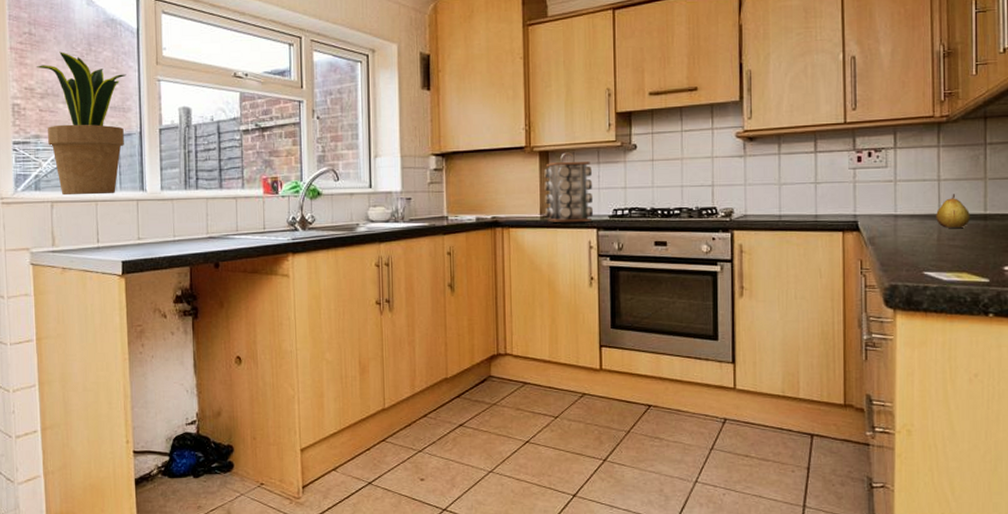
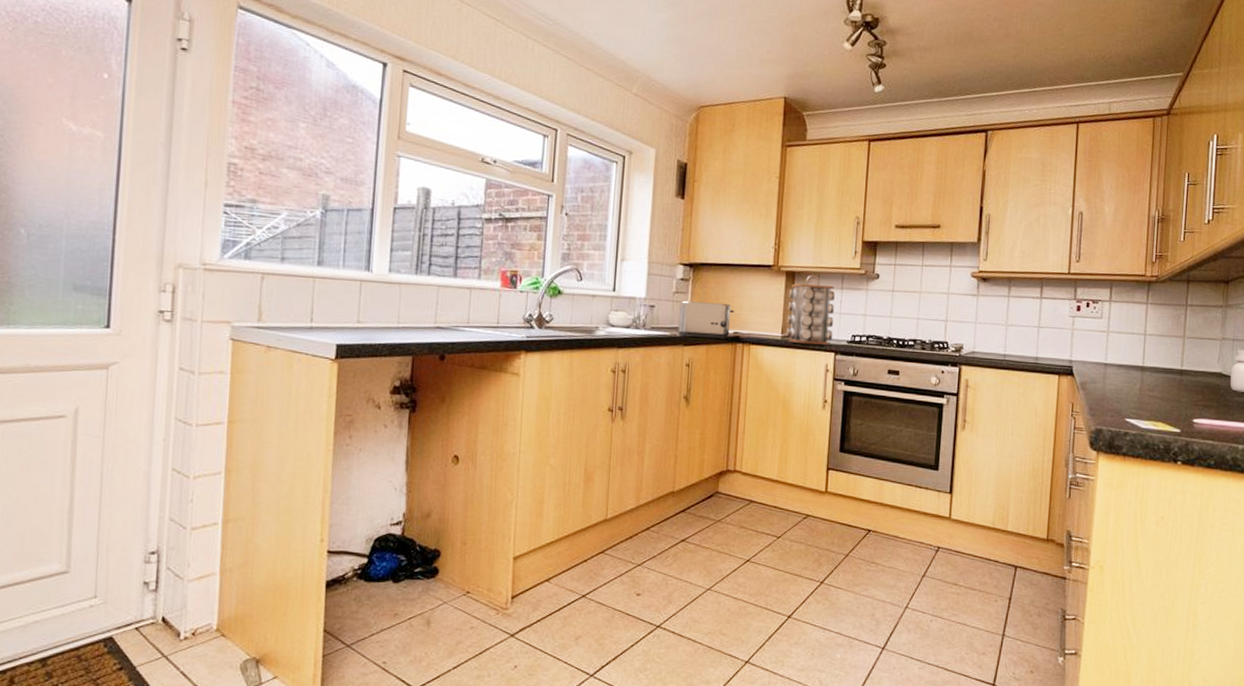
potted plant: present [36,52,127,196] -> none [260,113,363,272]
toaster: none [435,189,490,226] -> present [677,300,734,340]
fruit: present [936,194,970,228] -> none [1140,348,1169,380]

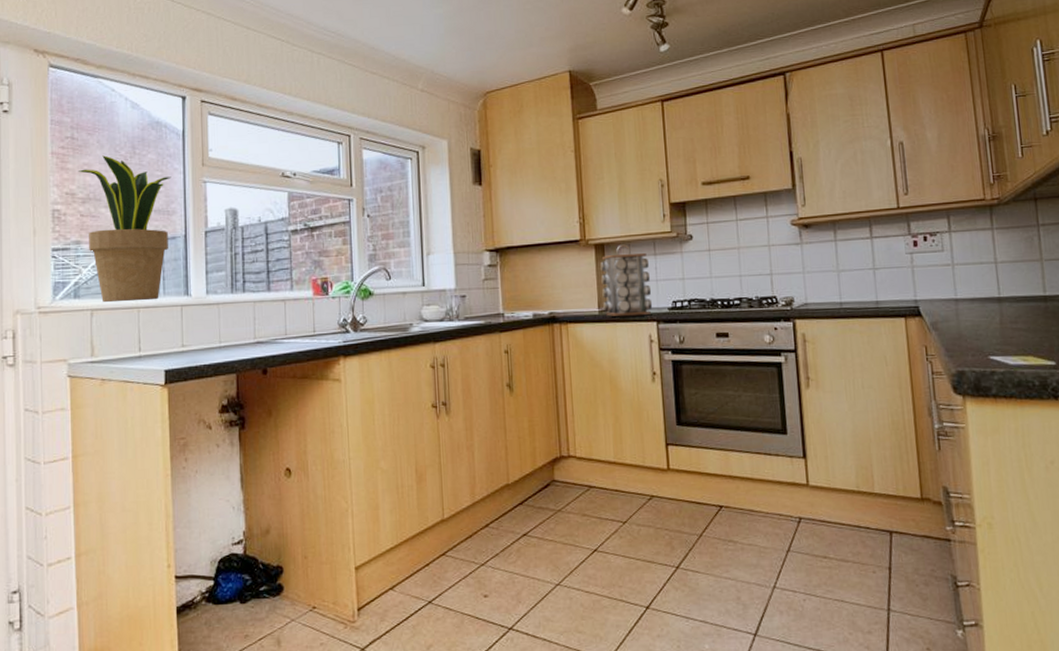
potted plant: none [260,113,363,272] -> present [78,155,171,303]
toaster: present [677,300,734,340] -> none [490,284,546,324]

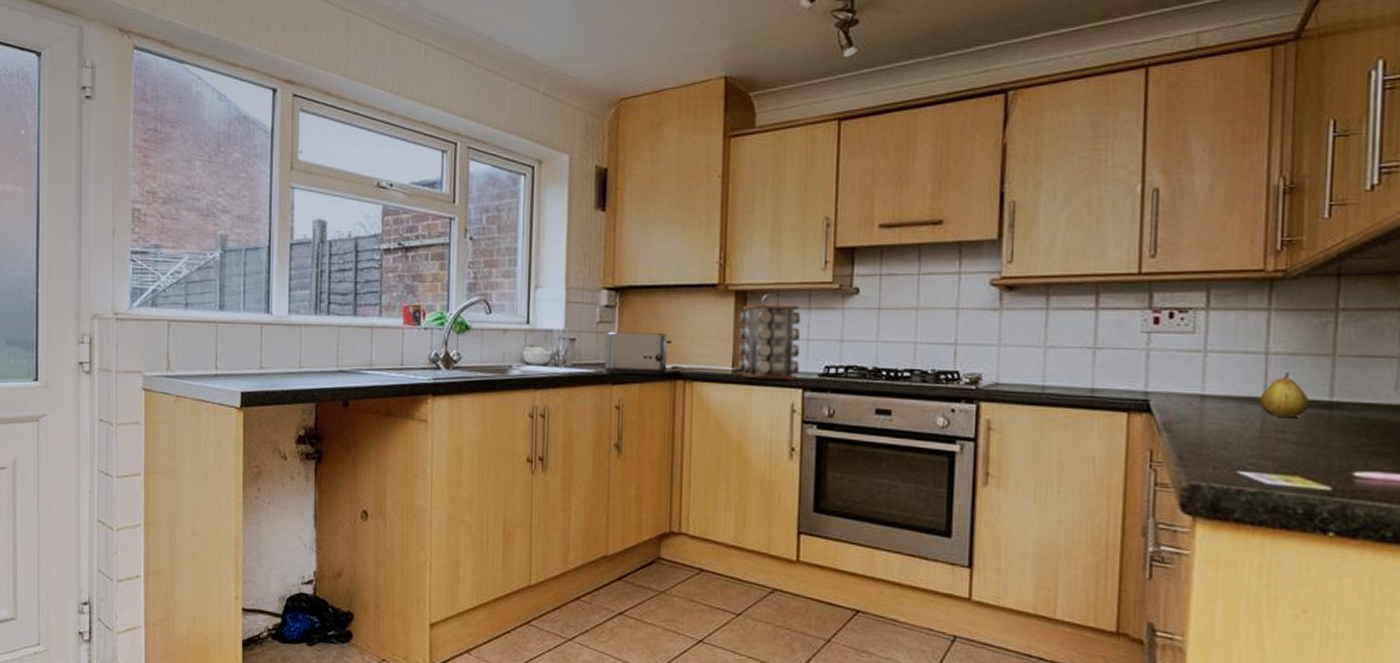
potted plant: present [78,155,171,303] -> none [160,152,257,316]
toaster: none [490,284,546,324] -> present [603,331,671,376]
fruit: none [996,276,1030,311] -> present [1260,372,1309,417]

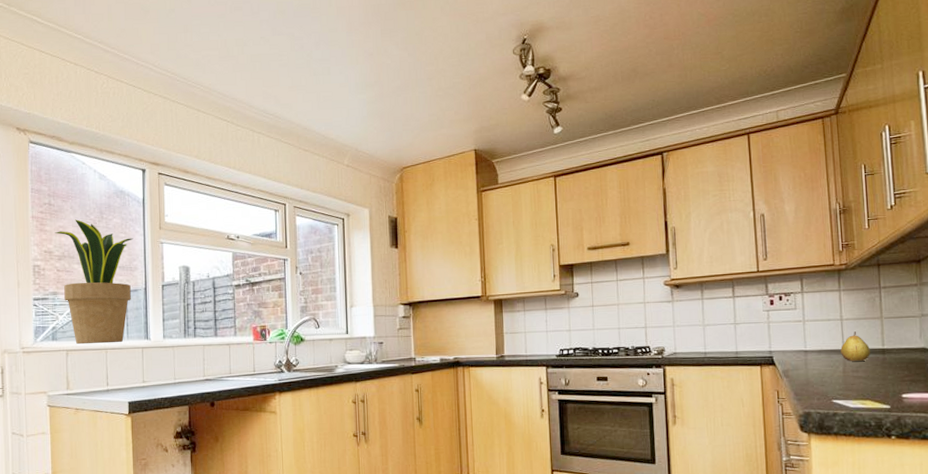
potted plant: none [160,152,257,316] -> present [54,219,133,345]
toaster: present [603,331,671,376] -> none [404,333,452,367]
spice rack: present [738,293,800,381] -> none [498,300,543,363]

